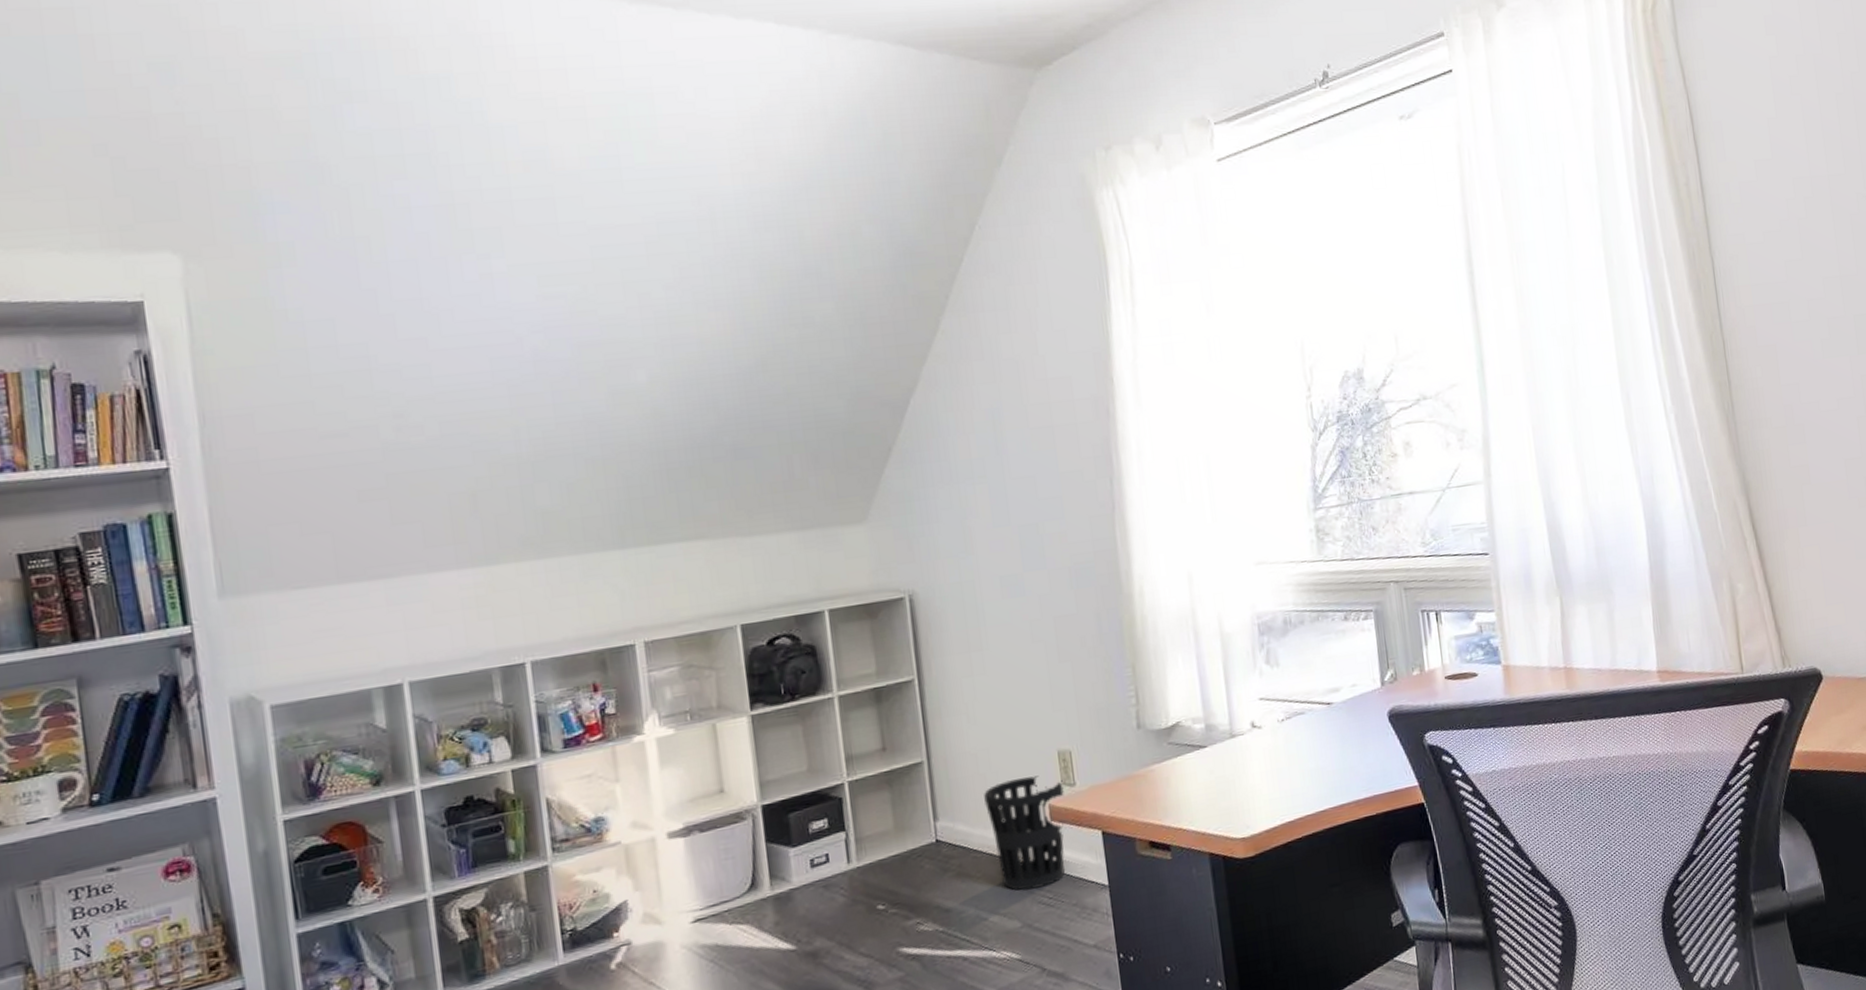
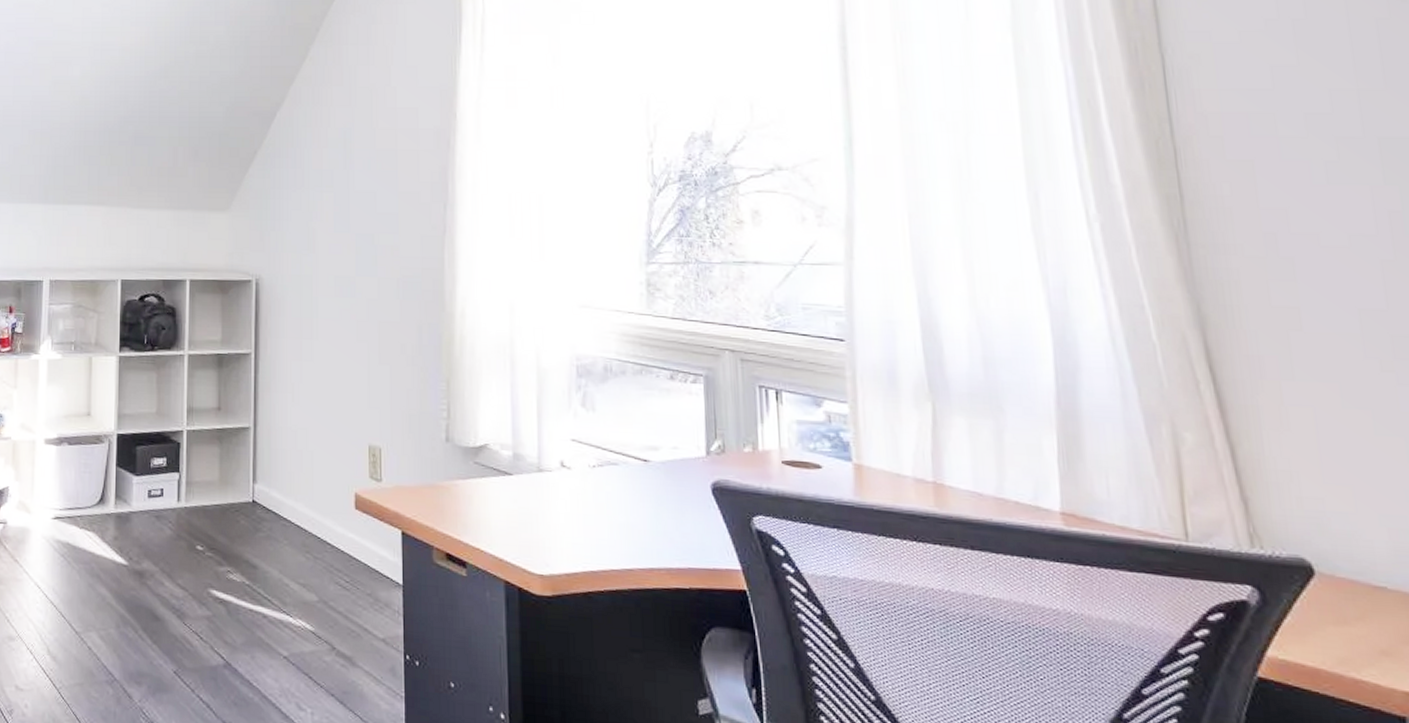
wastebasket: present [984,775,1065,891] -> none [299,462,370,570]

